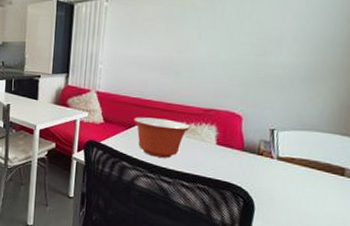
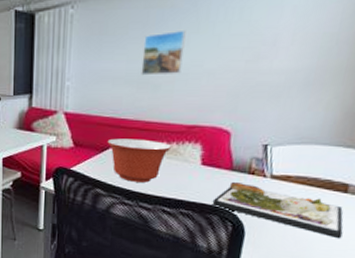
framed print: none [164,25,204,64] -> present [141,29,186,76]
dinner plate: none [225,160,341,218] -> present [212,181,343,239]

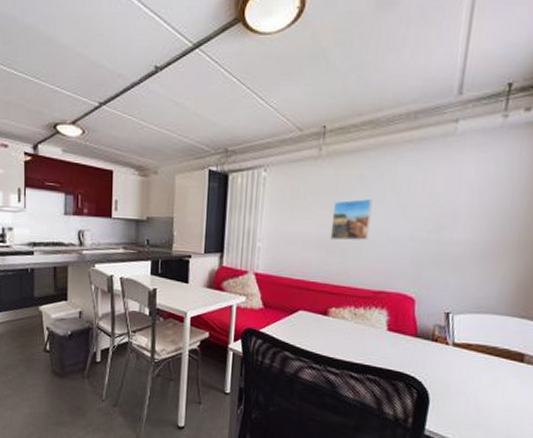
mixing bowl: present [107,138,172,183] -> none [296,301,360,347]
dinner plate: present [212,181,343,239] -> none [398,348,521,409]

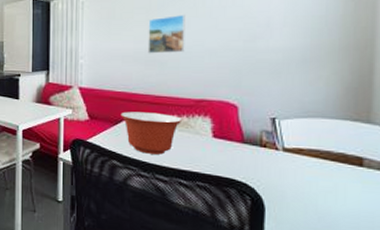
mixing bowl: none [296,301,360,347] -> present [120,111,183,155]

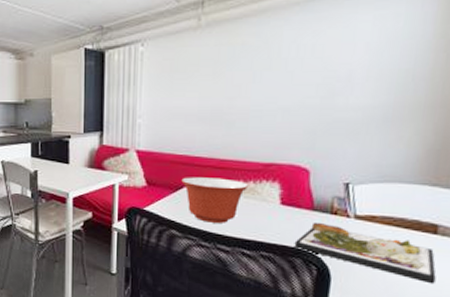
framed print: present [147,14,186,54] -> none [213,66,258,113]
dinner plate: none [228,154,366,216] -> present [294,222,436,285]

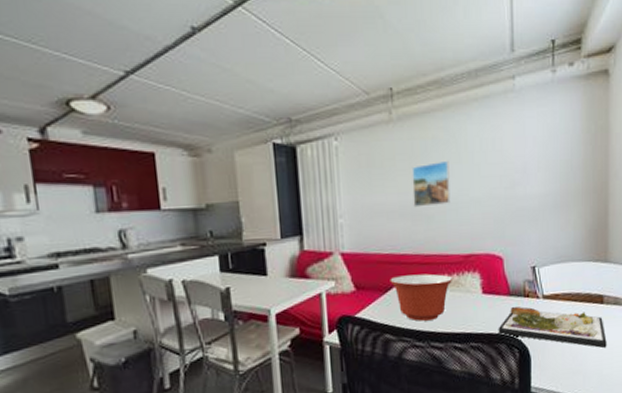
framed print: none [213,66,258,113] -> present [411,160,451,208]

